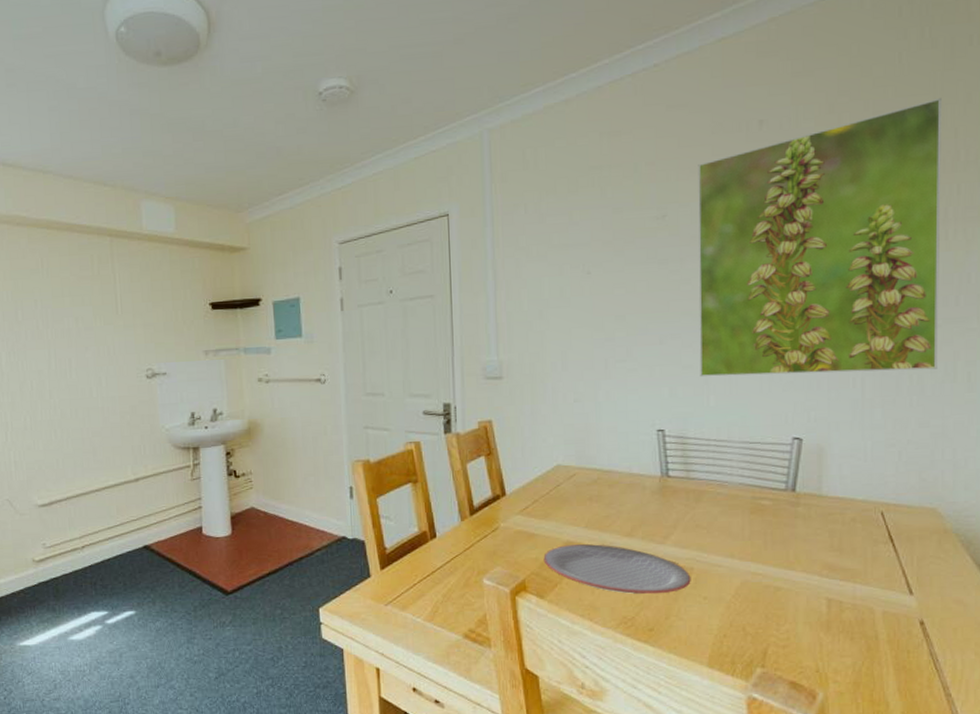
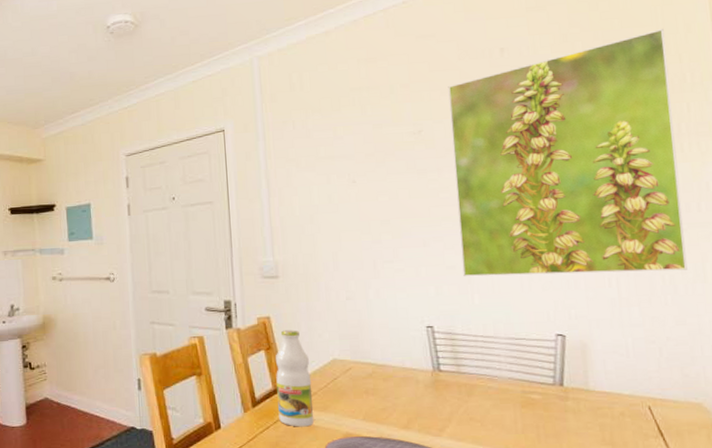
bottle: none [495,434,534,536] -> present [275,330,314,427]

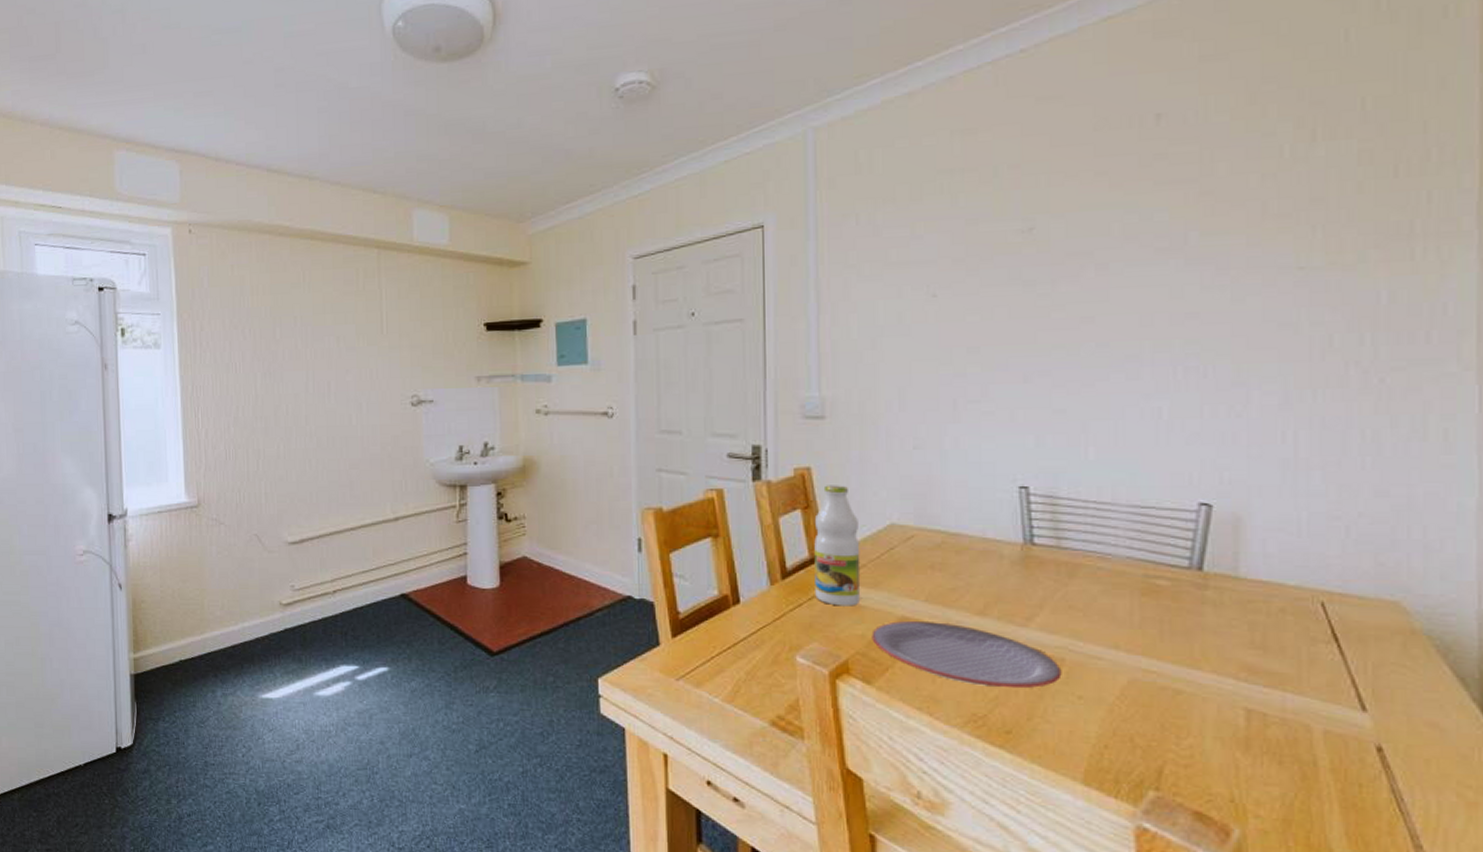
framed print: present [448,28,688,277] -> none [1074,83,1405,425]

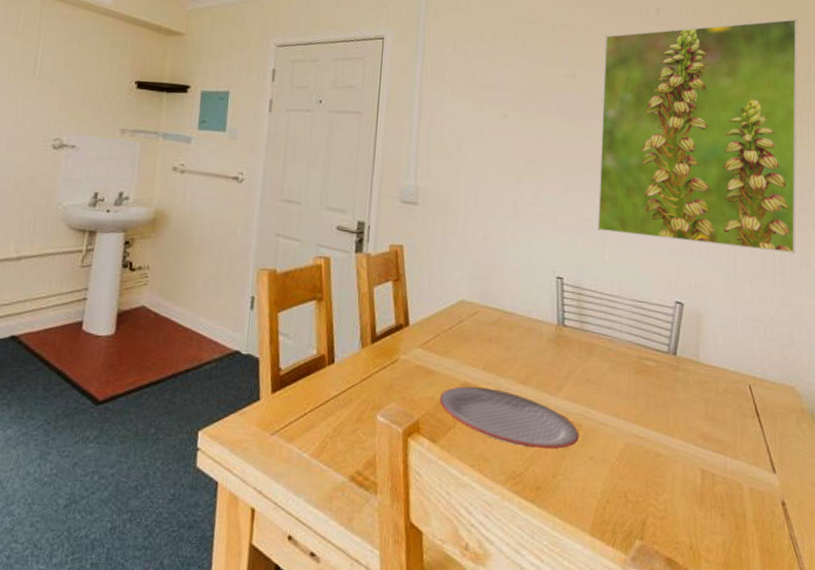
bottle: present [814,485,861,606] -> none [397,262,437,371]
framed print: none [1074,83,1405,425] -> present [597,18,797,253]

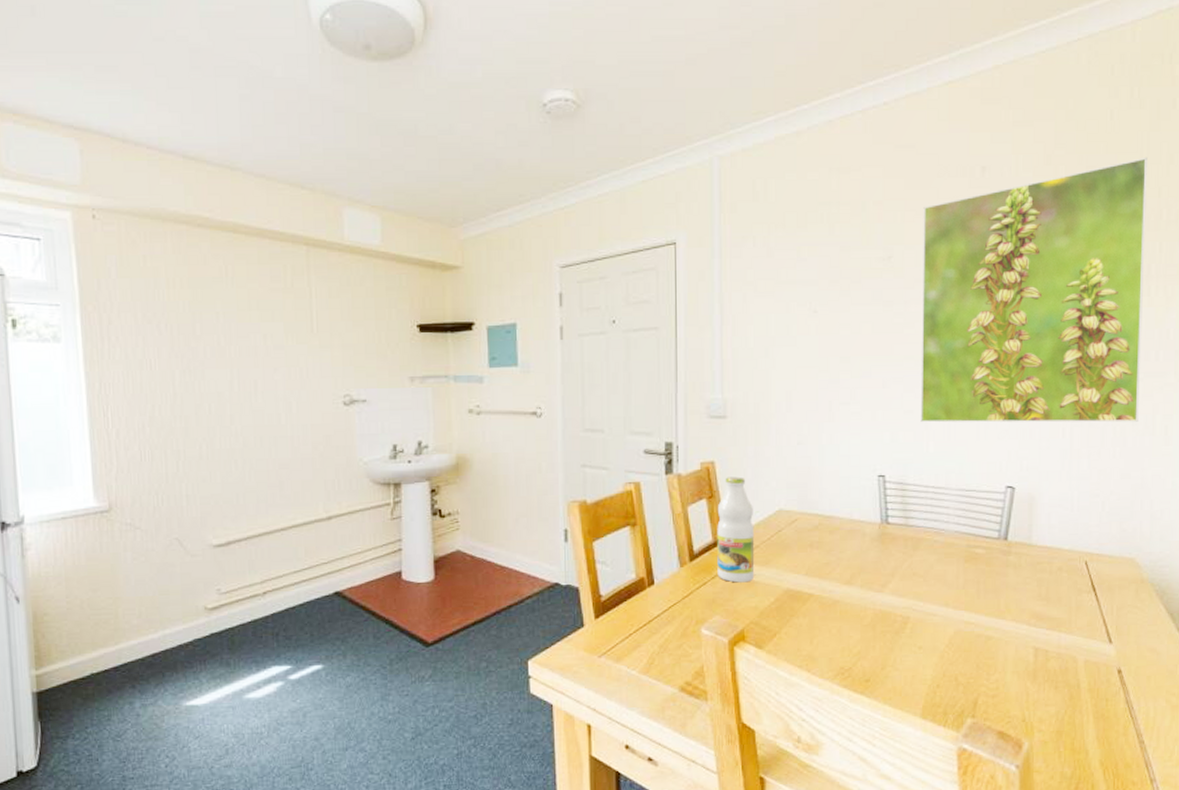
bottle: none [397,262,437,371] -> present [717,476,755,583]
plate: present [439,386,579,449] -> none [763,592,907,644]

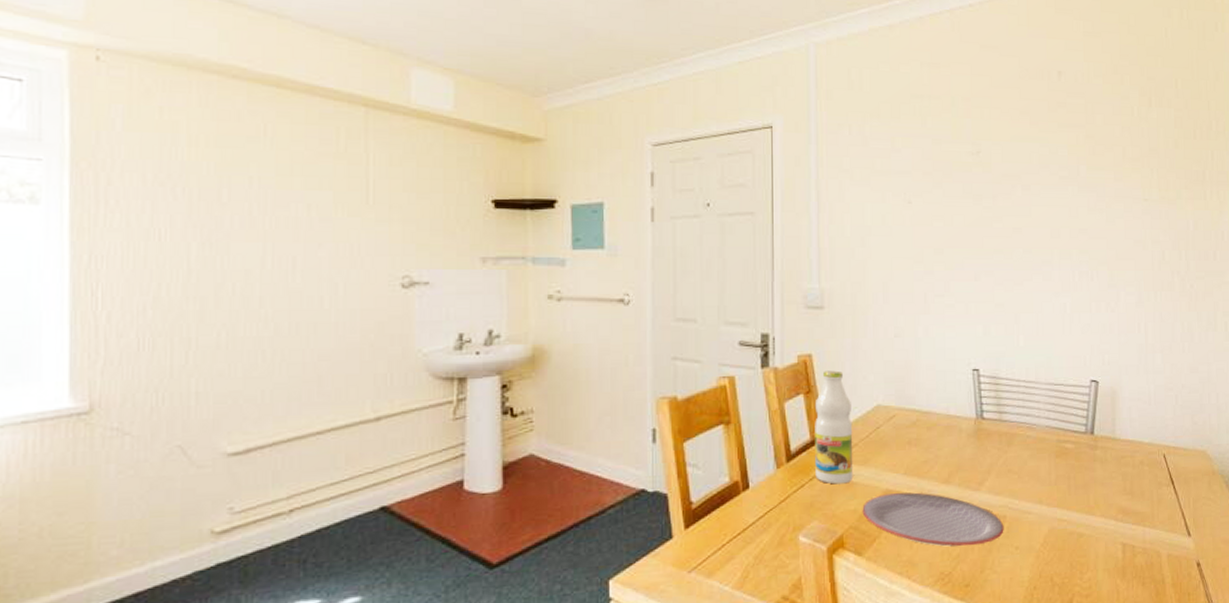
plate: none [763,592,907,644] -> present [862,492,1004,547]
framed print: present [920,157,1147,423] -> none [1007,72,1202,318]

